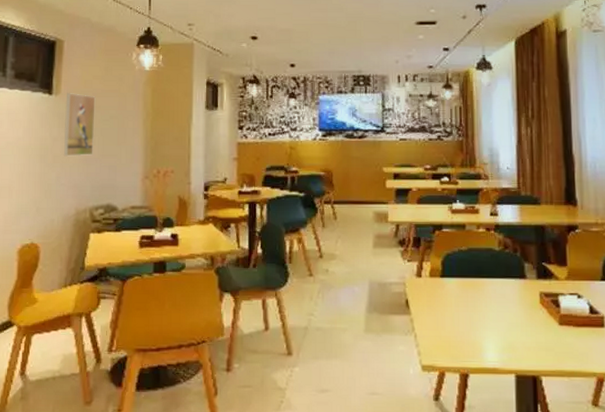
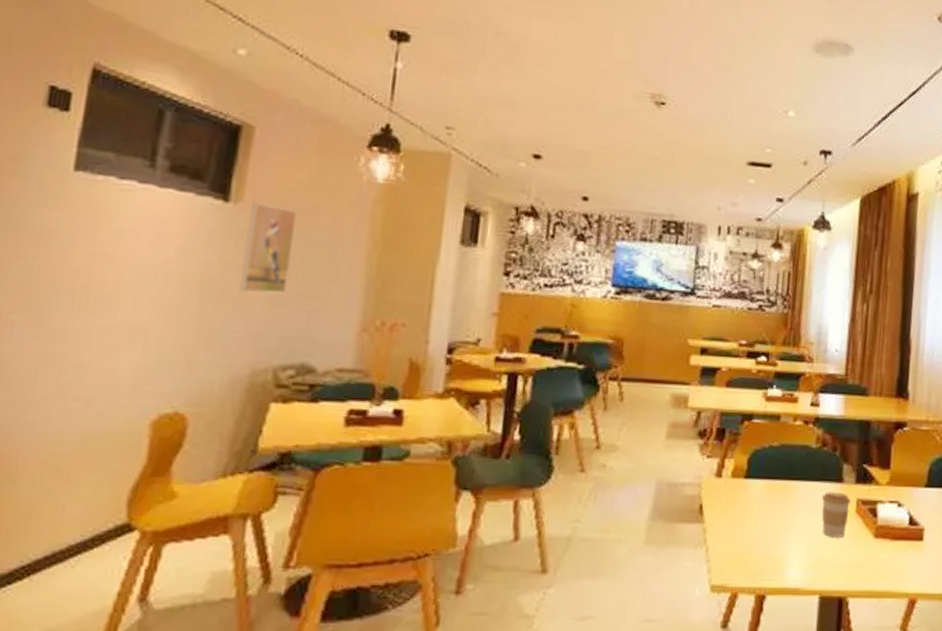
coffee cup: none [508,287,535,325] -> present [821,492,851,537]

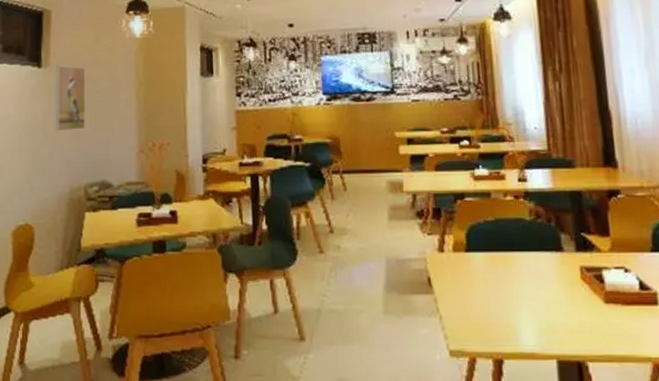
coffee cup: present [821,492,851,537] -> none [543,261,575,304]

